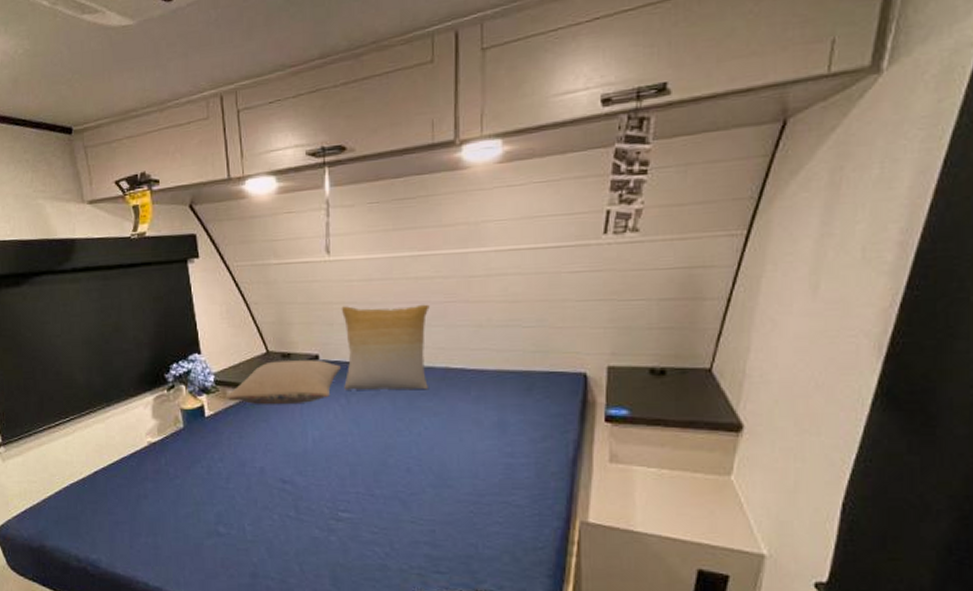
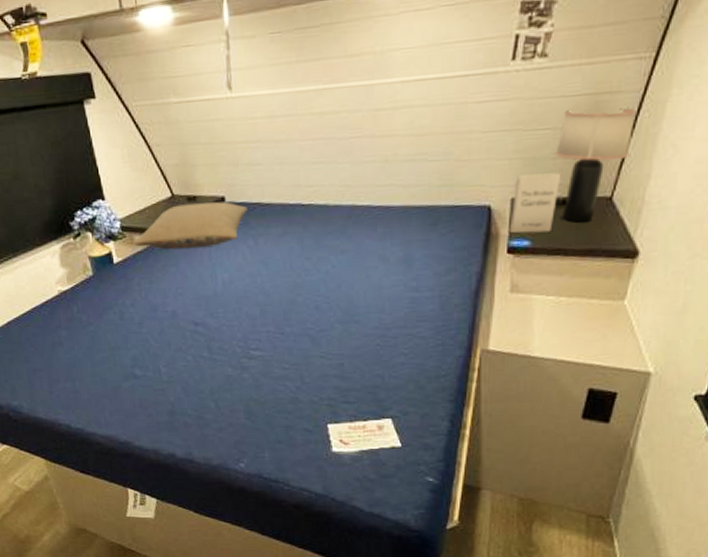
pillow: present [341,304,430,391] -> none [245,140,335,232]
book: none [606,343,658,402] -> present [509,173,562,234]
table lamp: none [651,282,732,395] -> present [555,108,638,224]

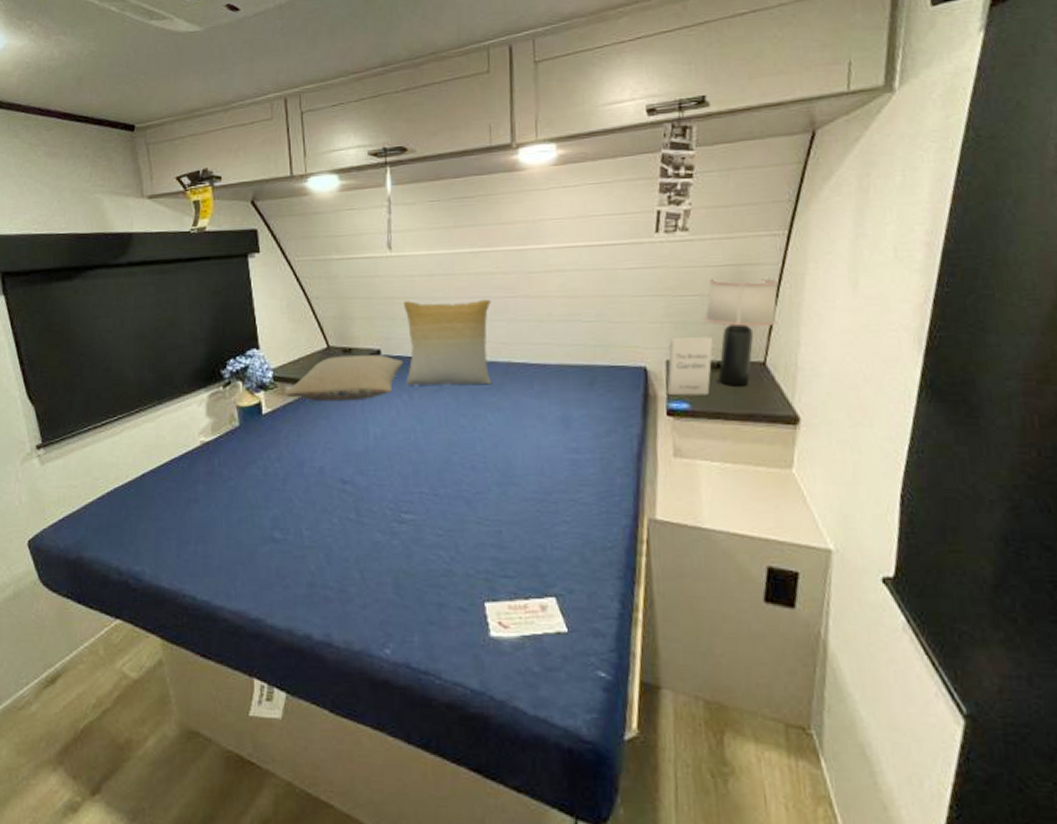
pillow: none [245,140,335,232] -> present [403,299,491,386]

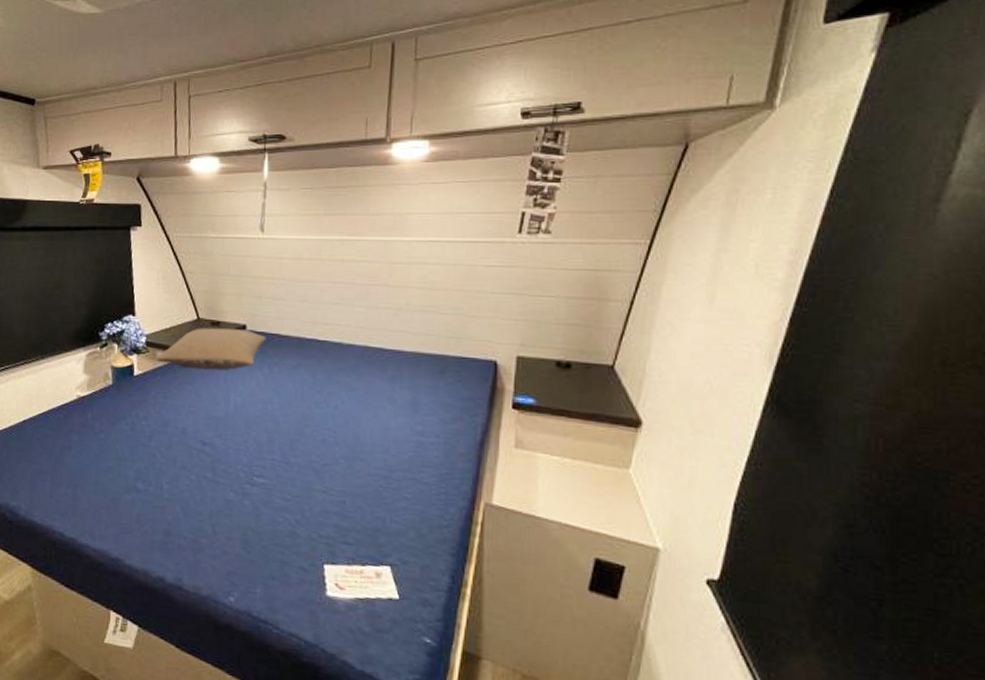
pillow: present [403,299,491,386] -> none [268,281,353,366]
book: present [666,337,714,396] -> none [514,336,565,393]
table lamp: present [705,279,779,388] -> none [559,282,636,388]

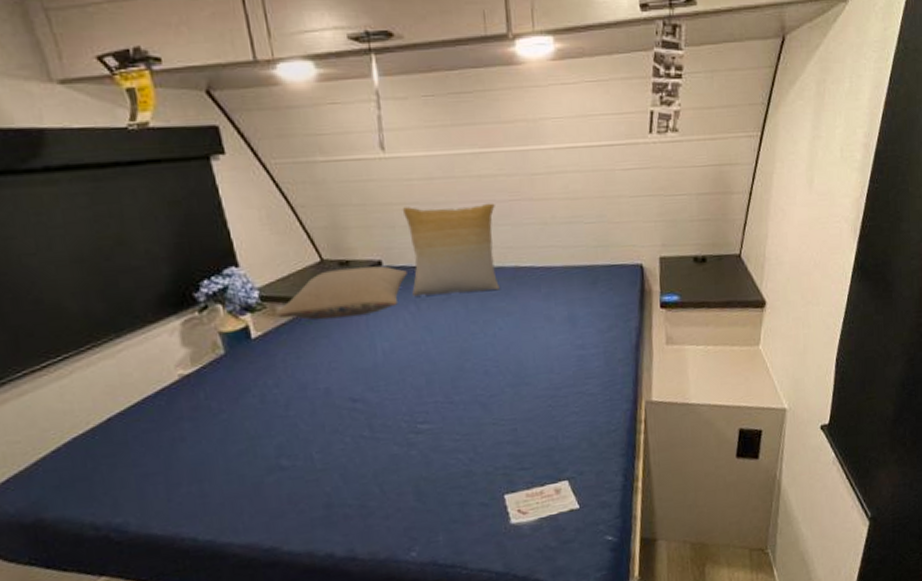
pillow: none [268,281,353,366] -> present [402,203,500,297]

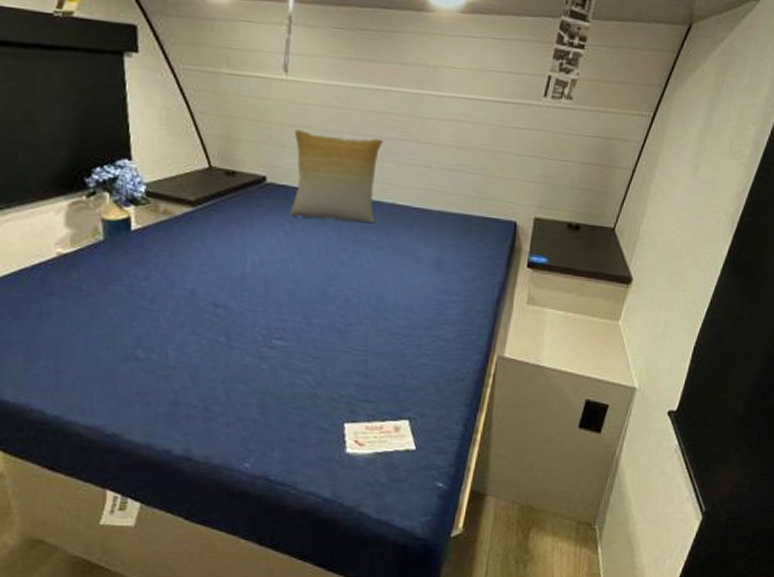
pillow: present [276,266,407,320] -> none [158,177,288,226]

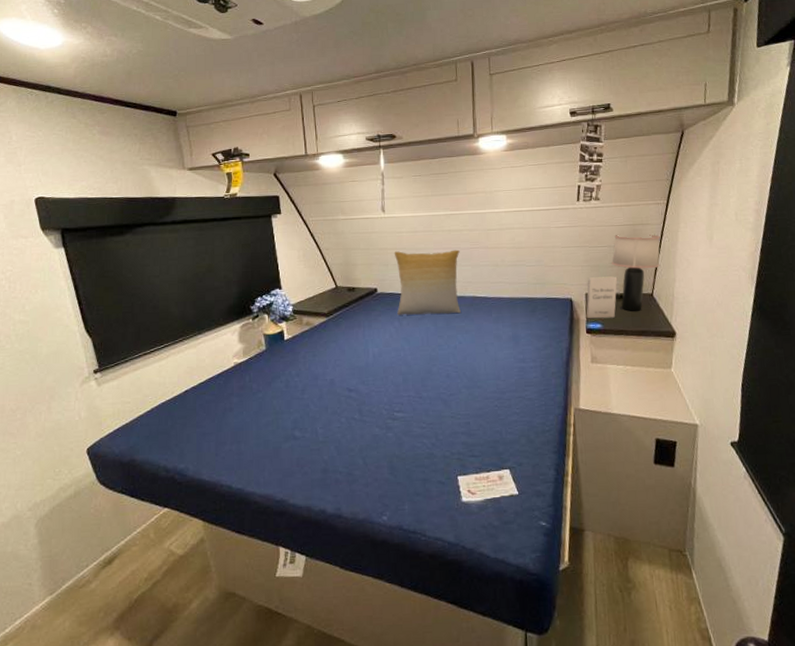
book: none [530,198,577,252] -> present [586,276,618,319]
table lamp: none [571,148,638,249] -> present [612,235,661,312]

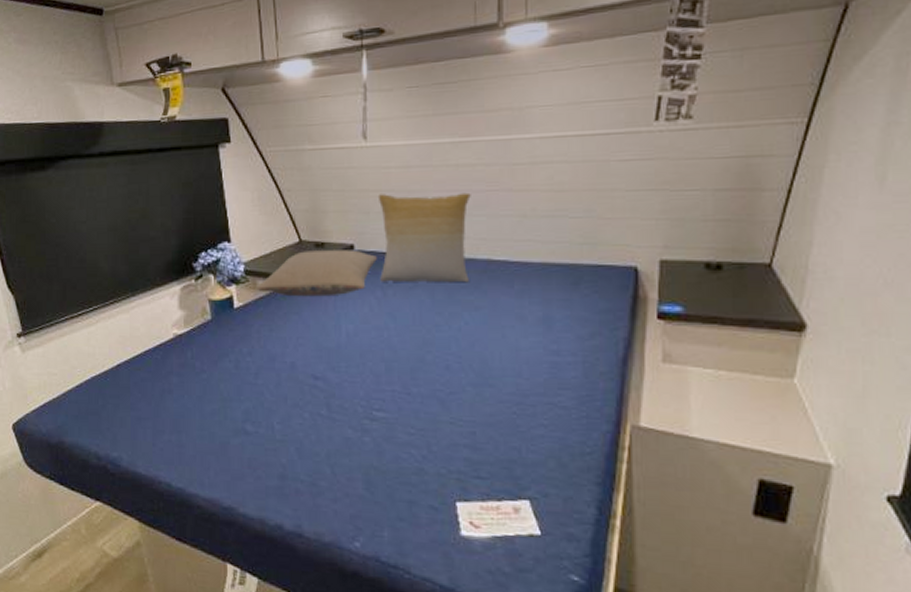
pillow: none [303,292,394,329] -> present [257,250,377,297]
book: present [586,276,618,319] -> none [658,235,714,298]
table lamp: present [612,235,661,312] -> none [706,172,793,291]

